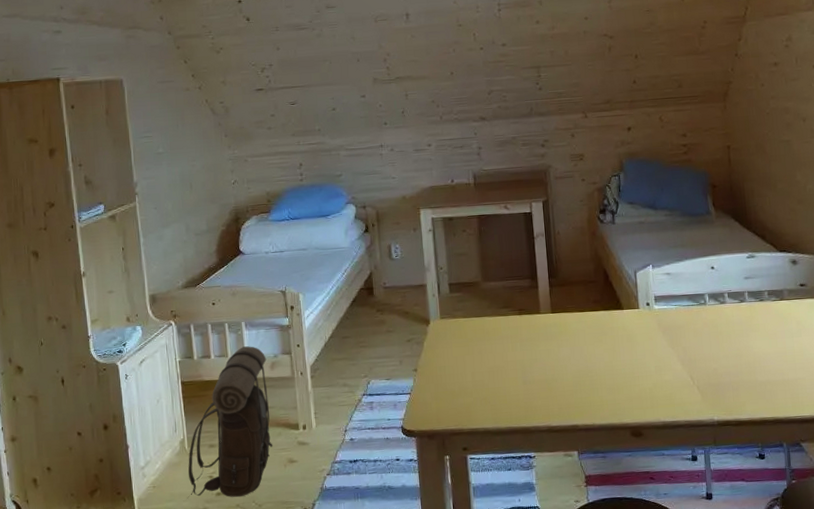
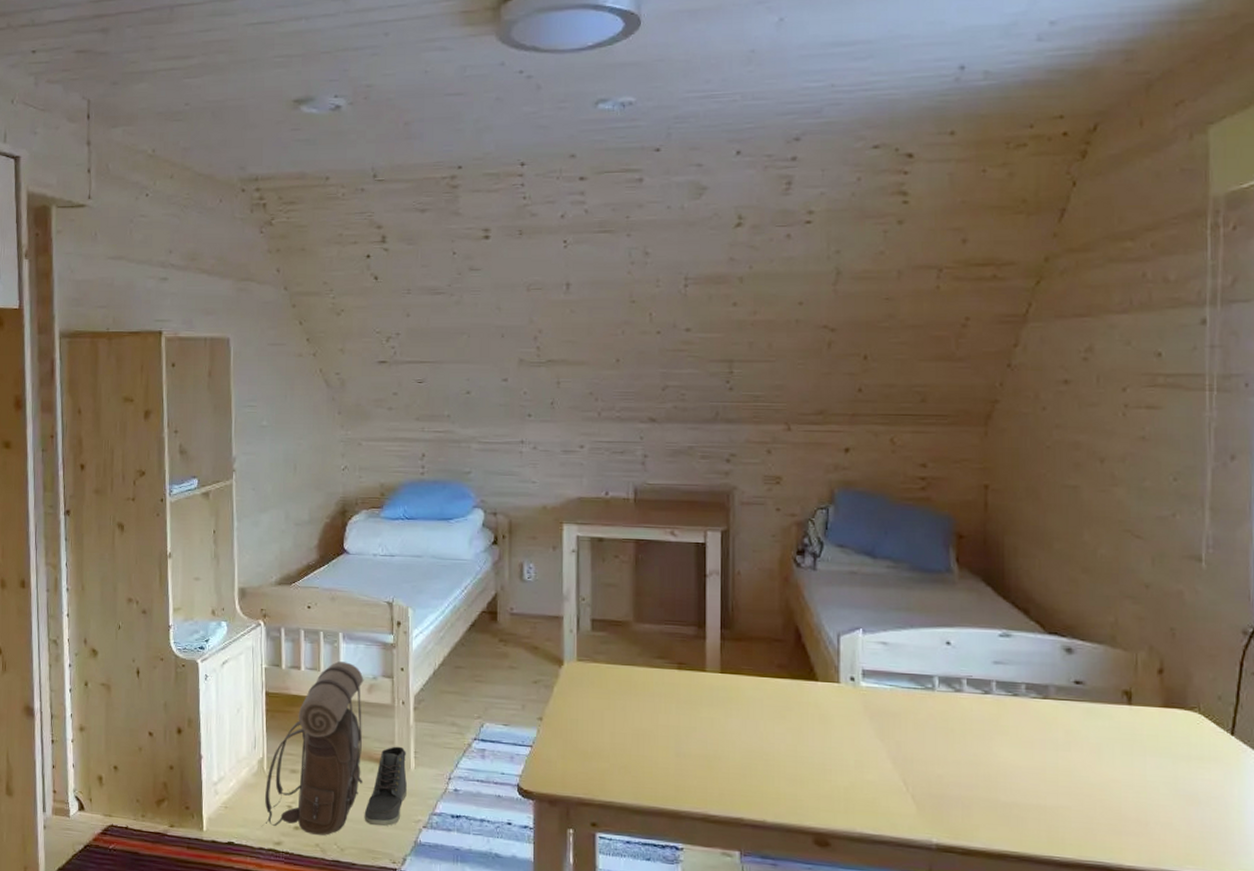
sneaker: none [276,410,311,481] -> present [364,746,407,827]

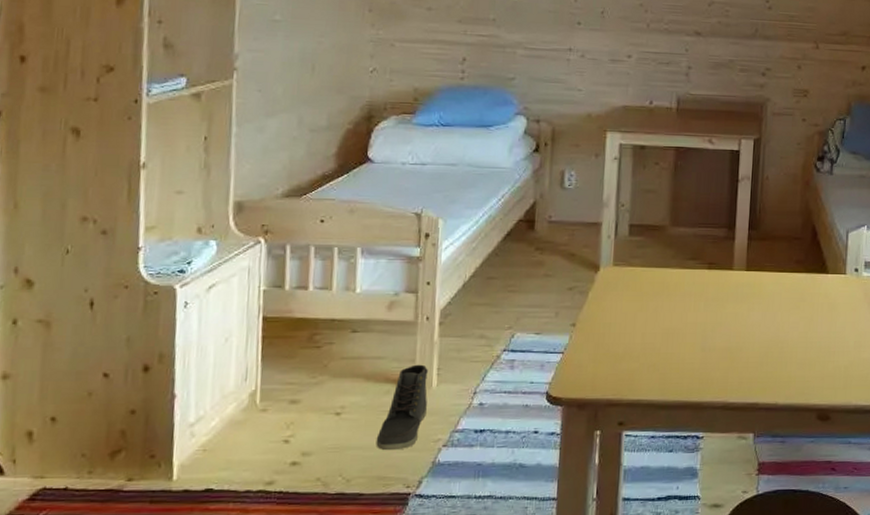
backpack: present [262,661,364,836] -> none [251,279,384,468]

